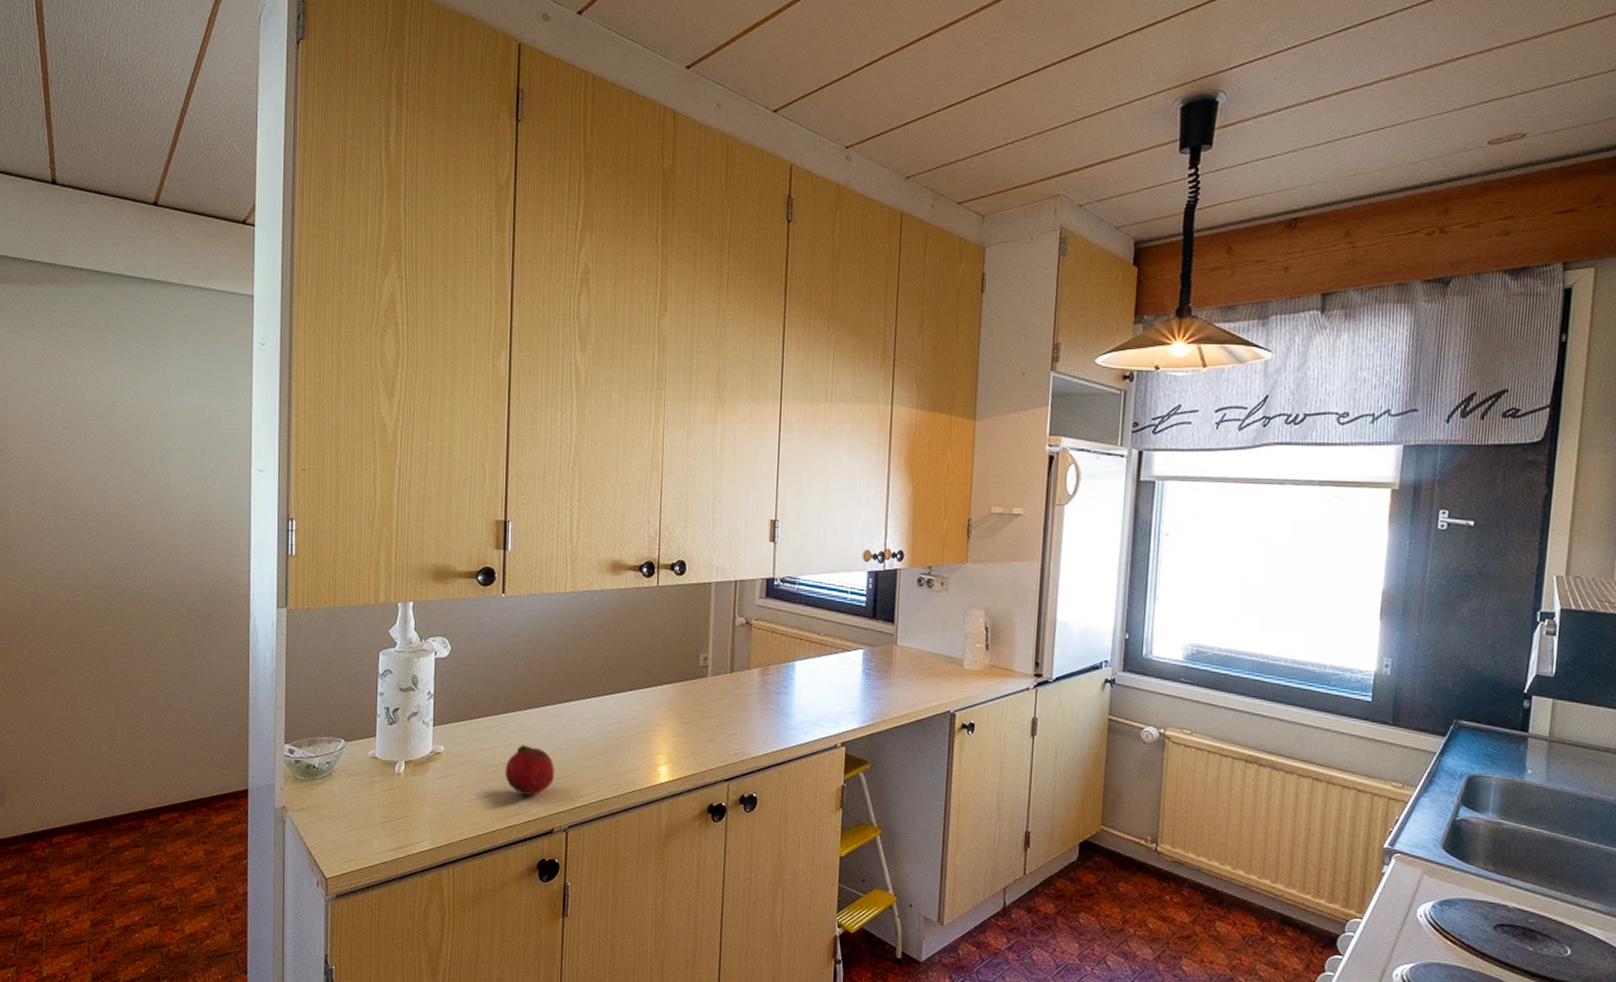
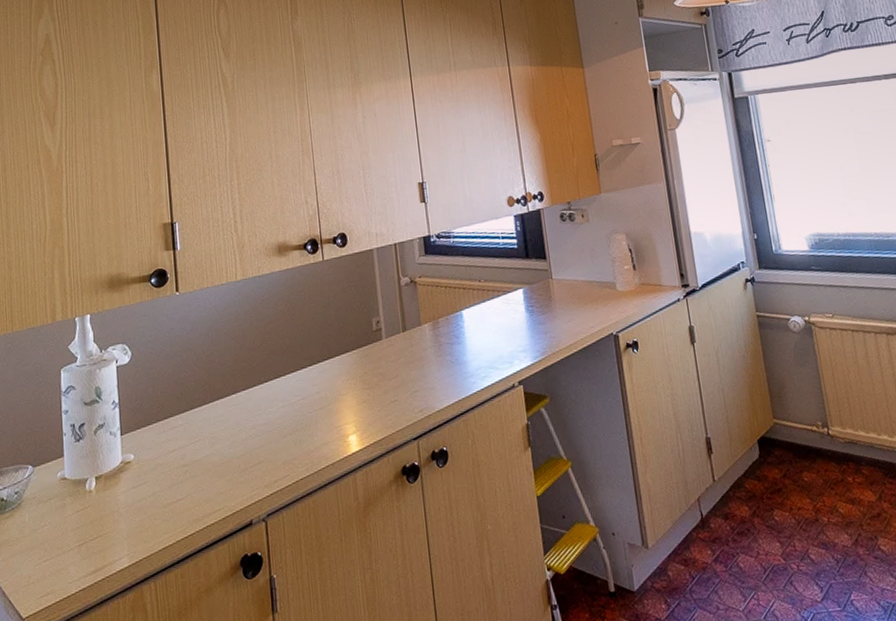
fruit: present [505,745,555,795] -> none [196,438,248,490]

